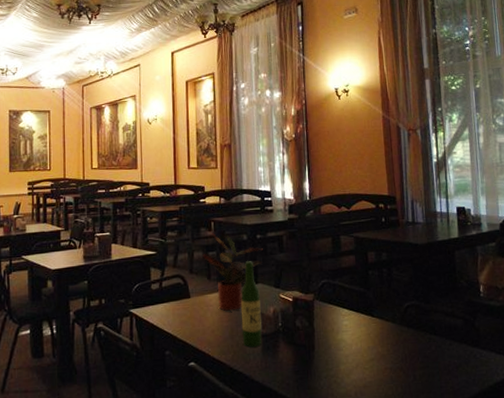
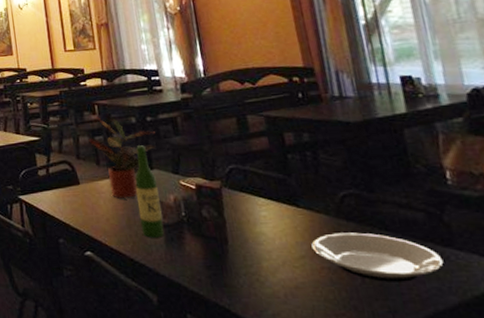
plate: none [380,337,472,378] -> present [311,232,444,282]

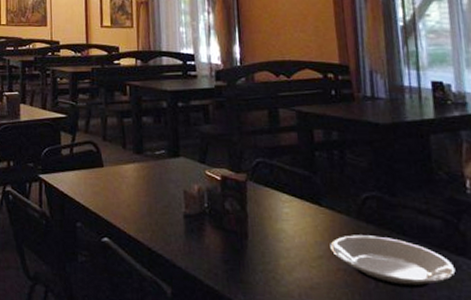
potted plant: present [88,117,155,198] -> none [117,98,185,185]
wine bottle: present [134,145,164,238] -> none [160,131,185,228]

